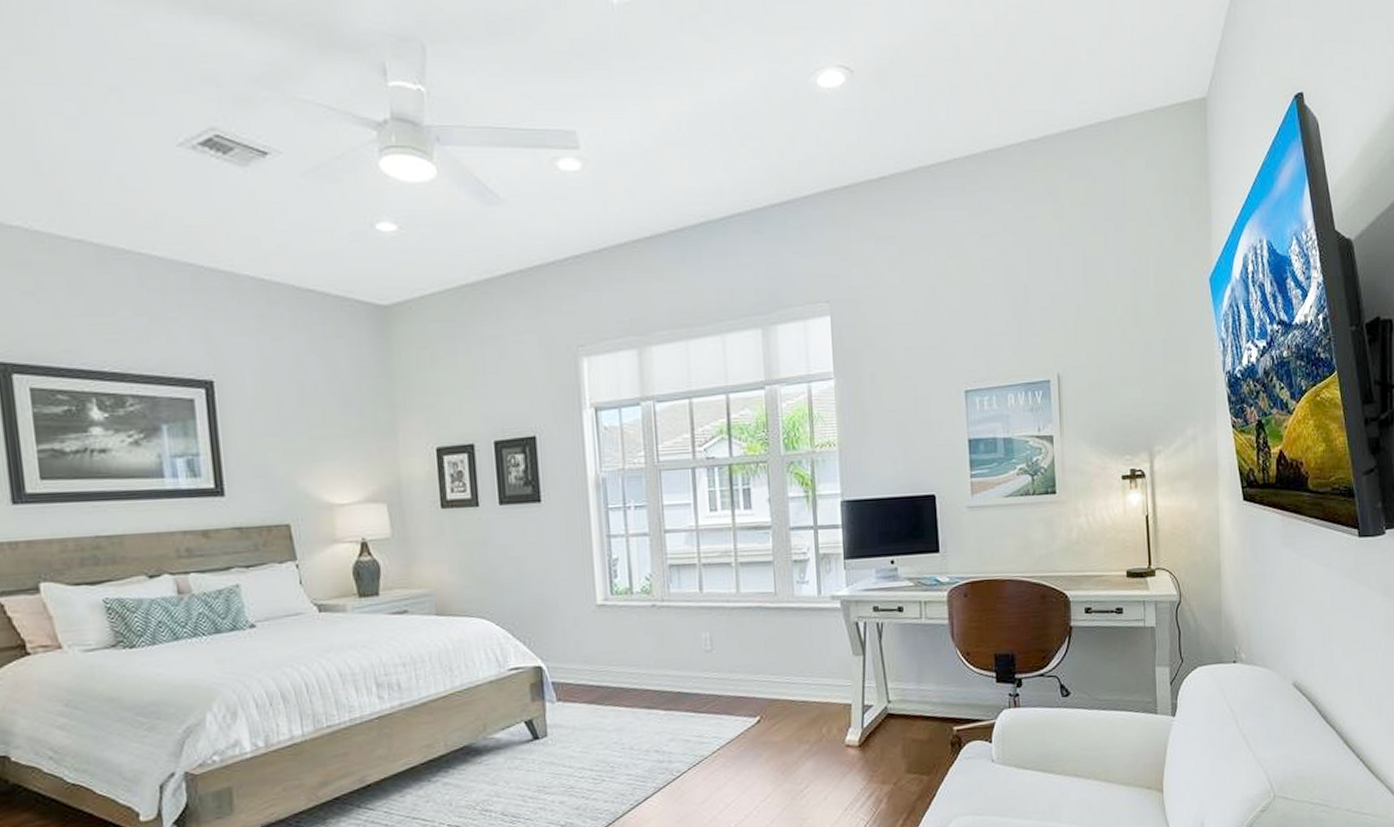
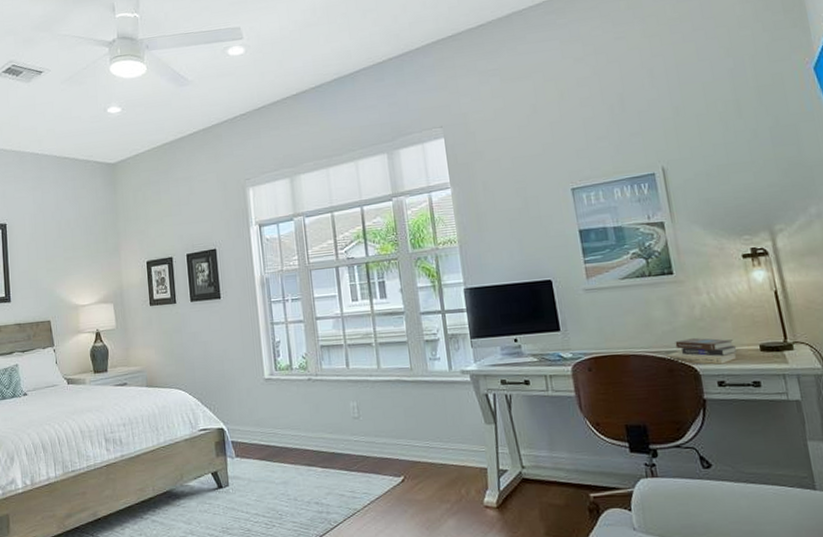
books: none [1040,562,1106,591] -> present [665,337,738,365]

